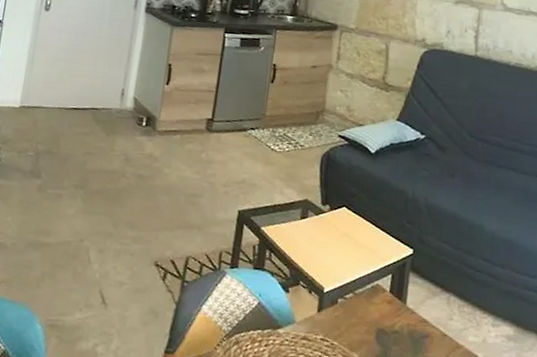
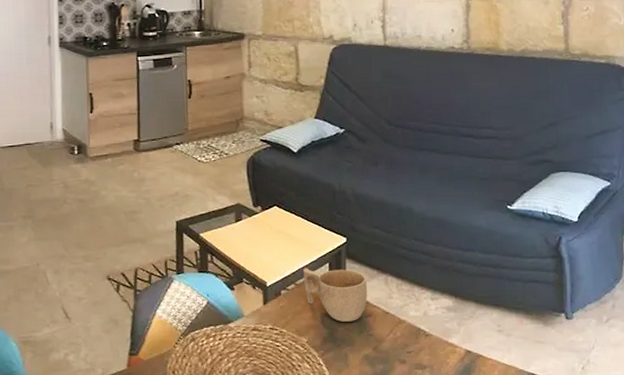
cup: none [363,277,429,341] -> present [304,268,368,322]

